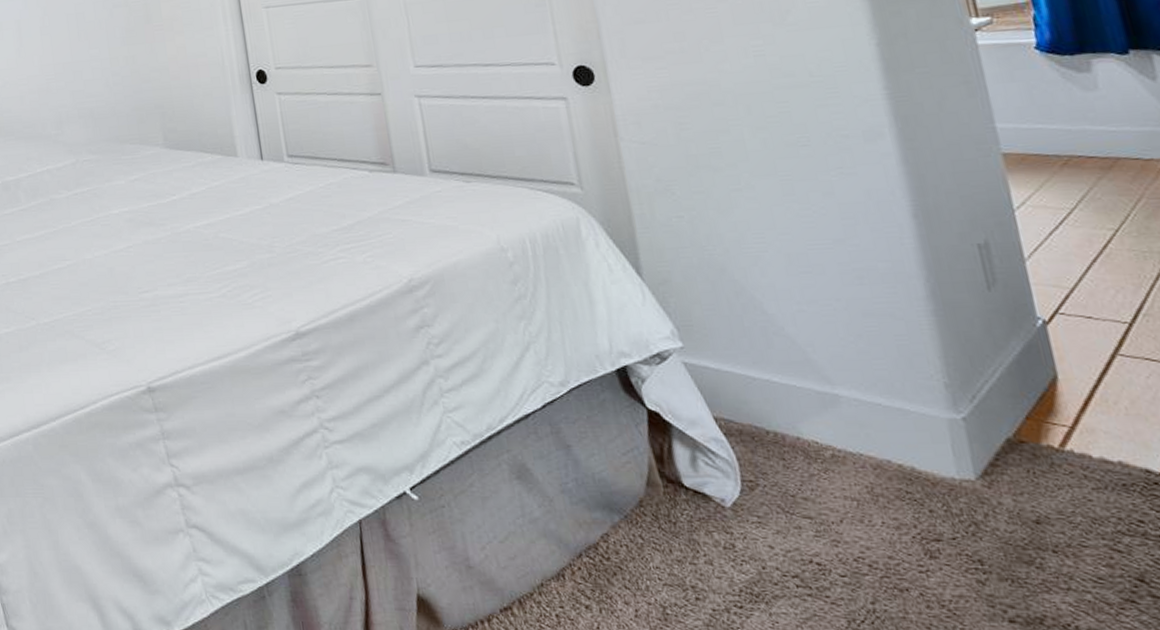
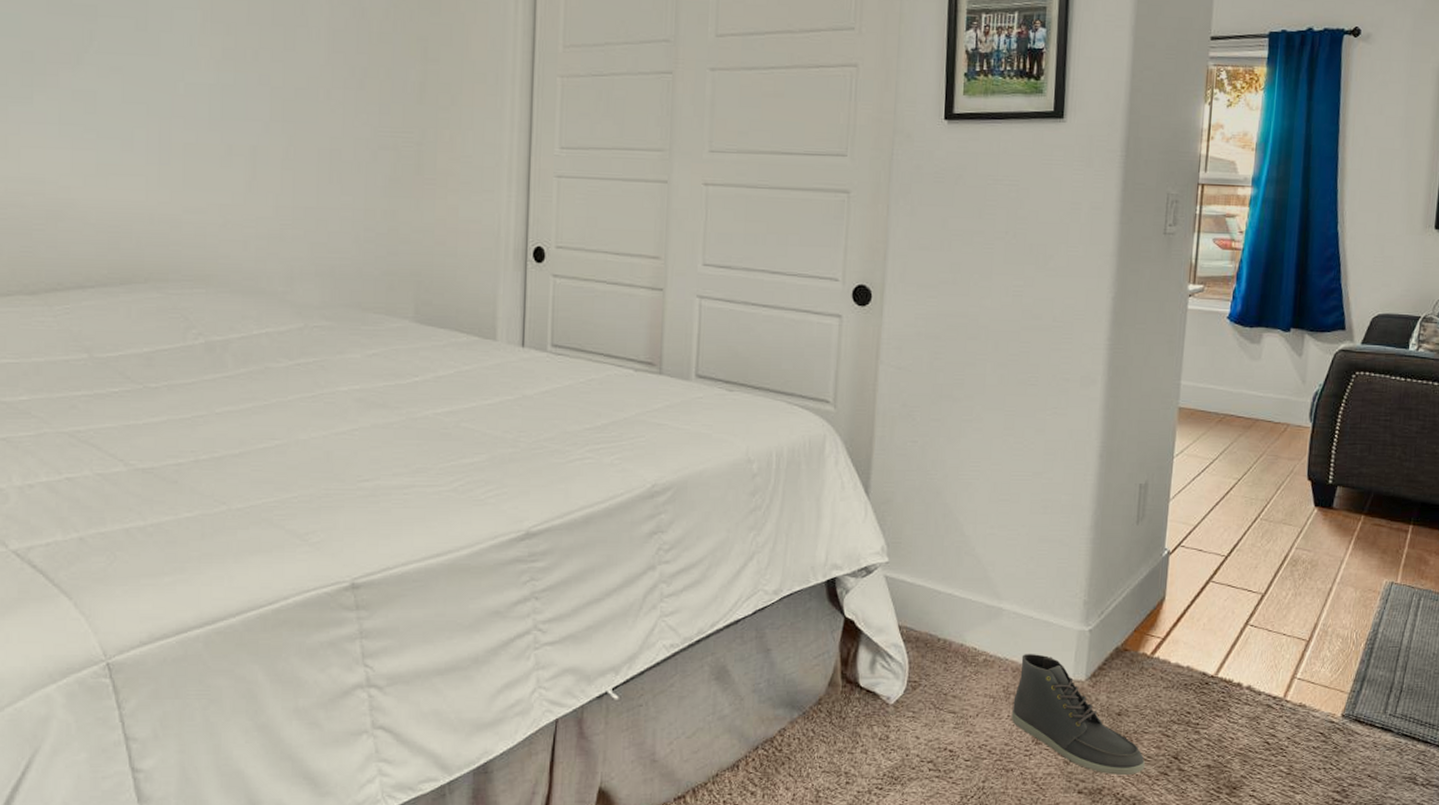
sneaker: none [879,448,1099,602] -> present [1011,654,1146,776]

